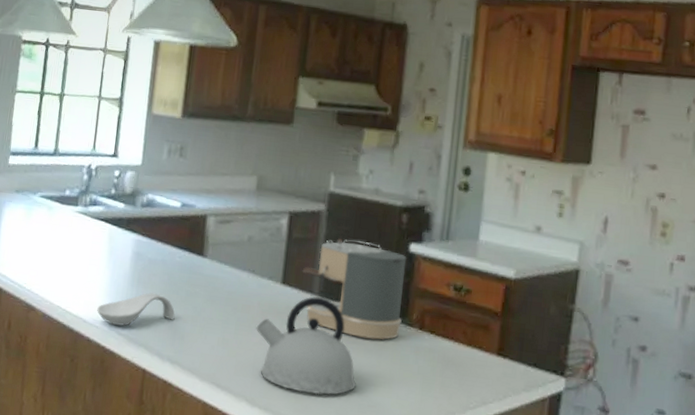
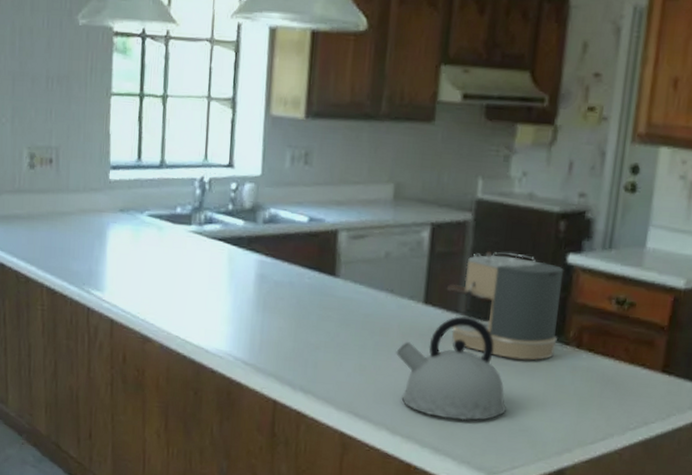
spoon rest: present [97,292,175,326] -> none [220,318,306,355]

